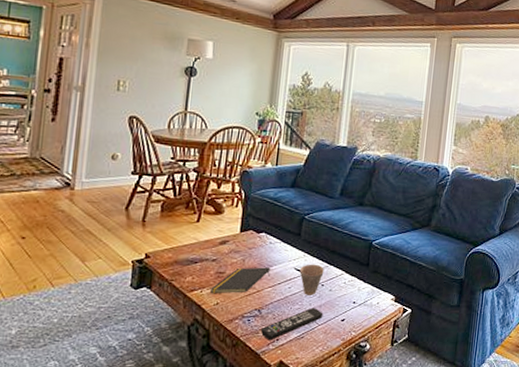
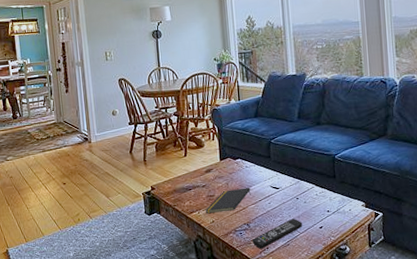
cup: present [299,264,324,295] -> none [275,181,297,208]

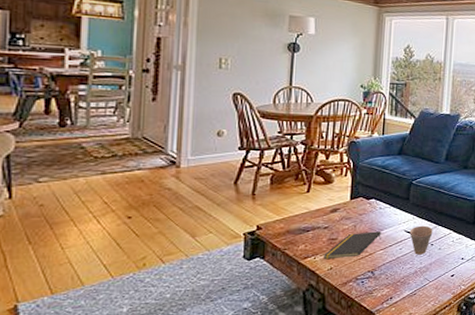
remote control: present [252,219,303,249] -> none [374,266,434,299]
cup: none [275,181,297,208] -> present [409,225,433,255]

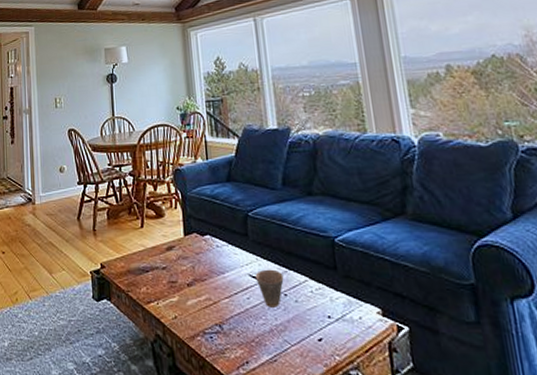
notepad: present [323,231,382,260] -> none [165,274,224,307]

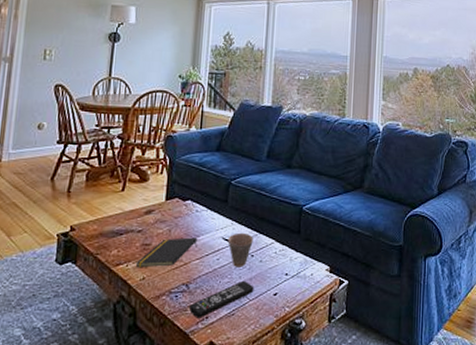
notepad: none [165,274,224,307] -> present [135,237,198,268]
remote control: none [226,324,295,363] -> present [188,281,254,319]

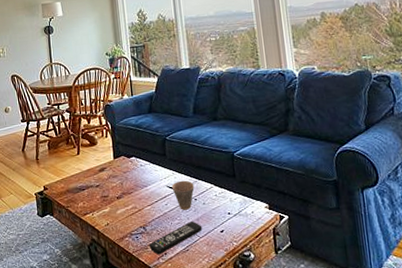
notepad: present [135,237,198,268] -> none [99,187,147,216]

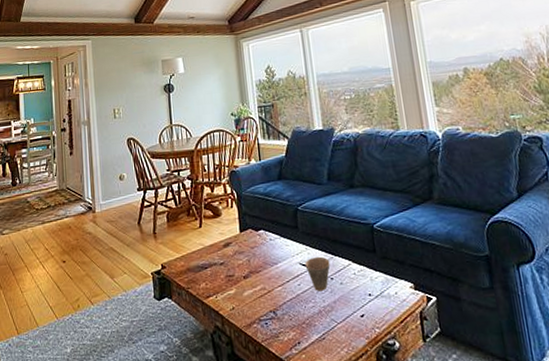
remote control: present [148,222,203,255] -> none [279,305,340,344]

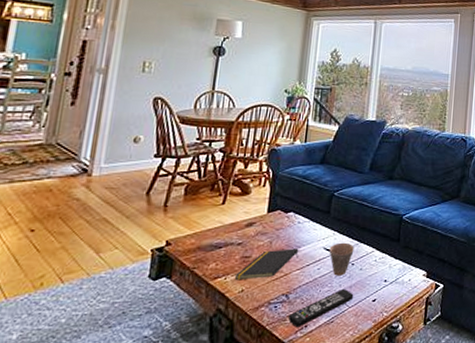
notepad: none [223,265,277,299] -> present [234,248,299,281]
remote control: none [279,305,340,344] -> present [287,289,354,328]

